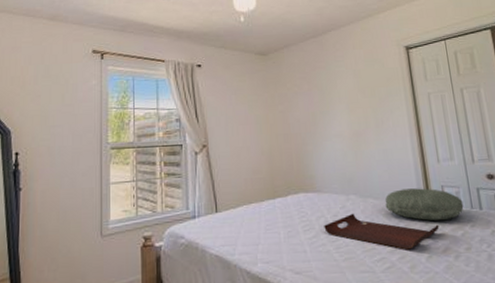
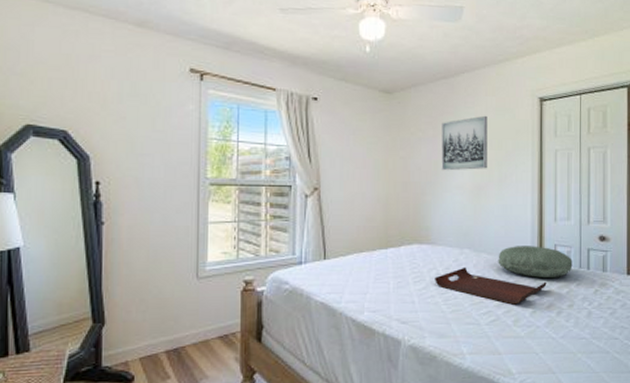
wall art: none [315,67,363,121] -> present [441,115,488,171]

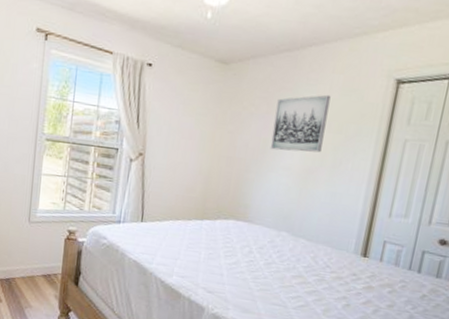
serving tray: present [435,267,547,305] -> none [246,249,367,295]
pillow: present [498,246,573,279] -> none [316,236,402,276]

